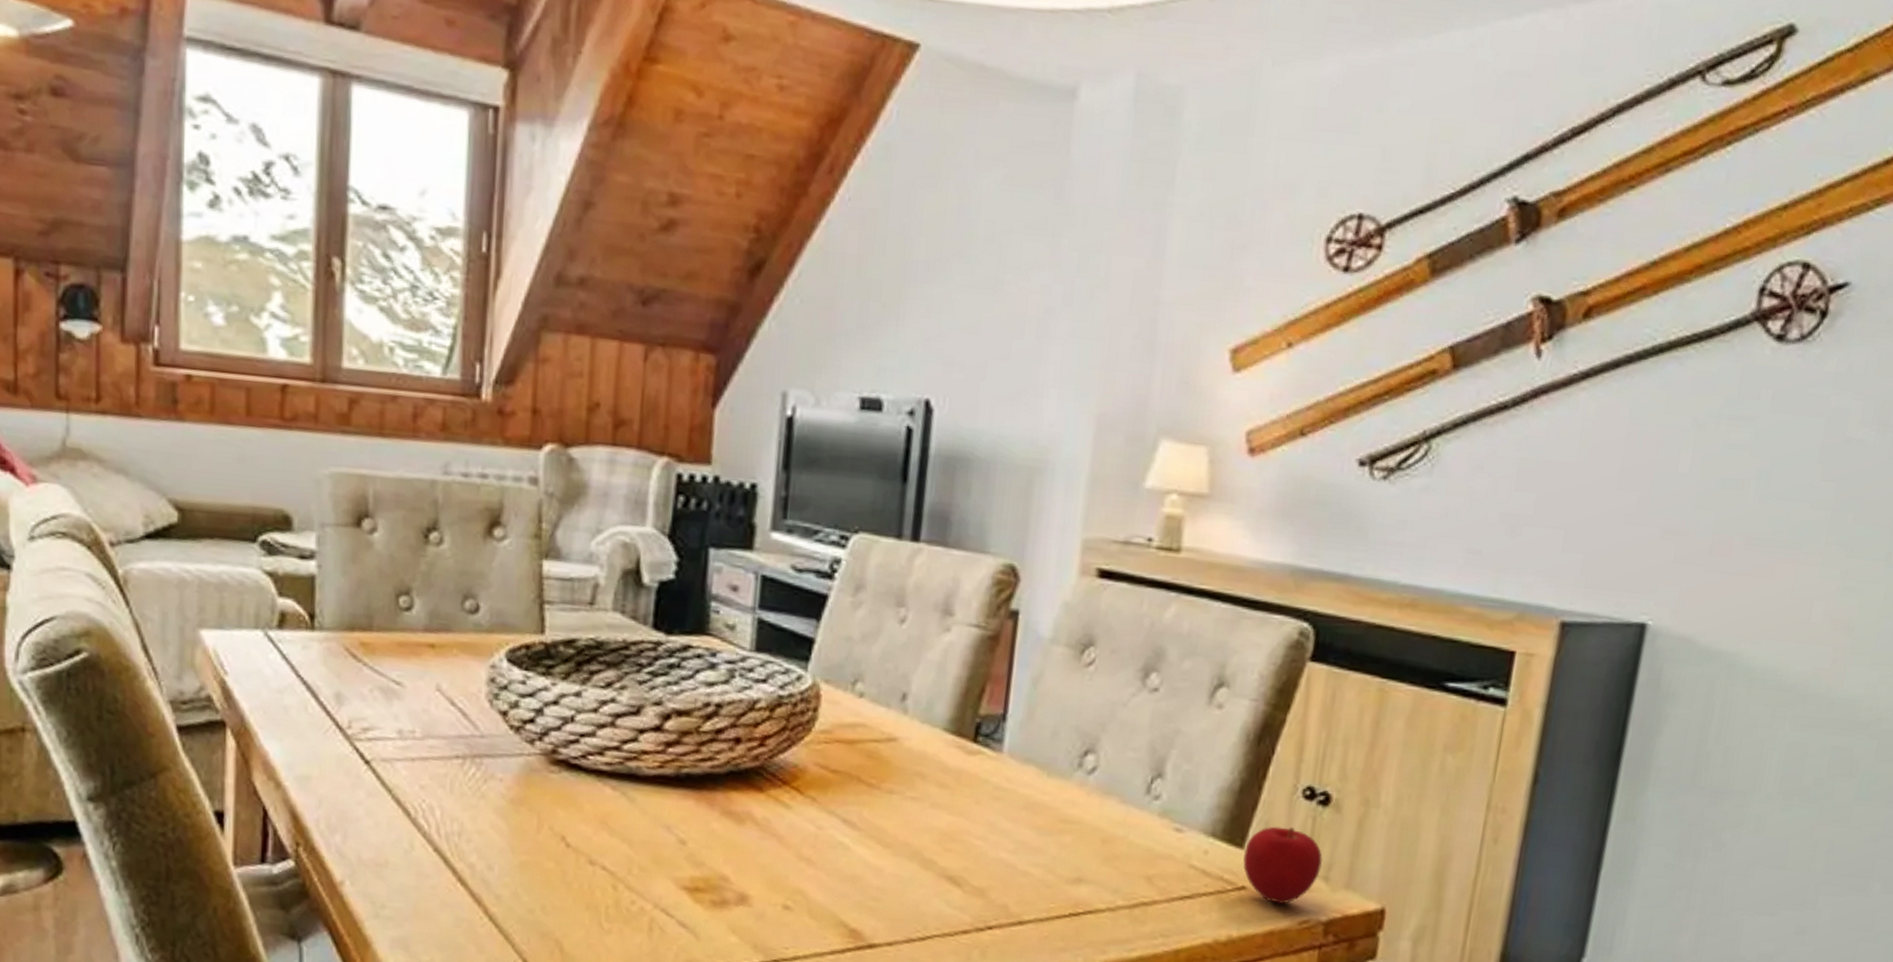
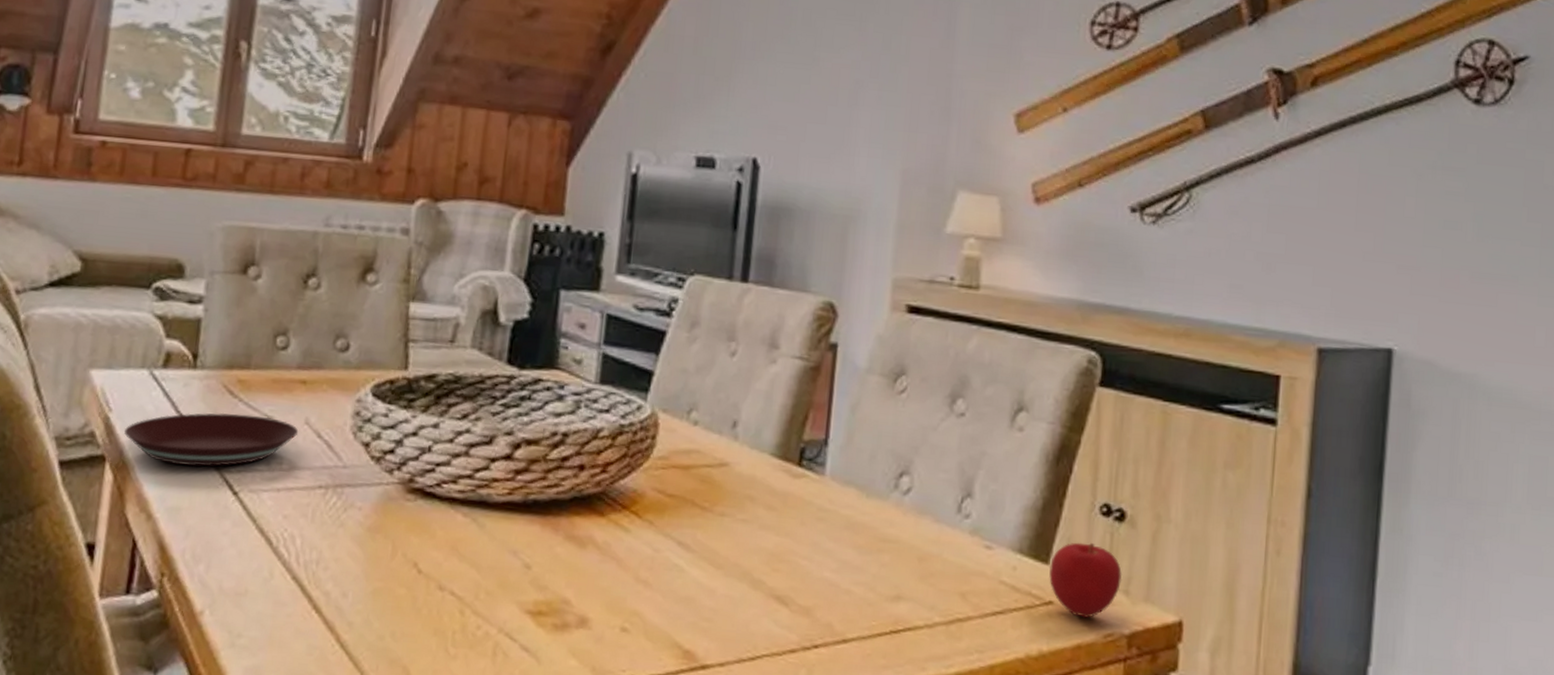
plate: none [243,677,430,734] -> present [124,412,299,467]

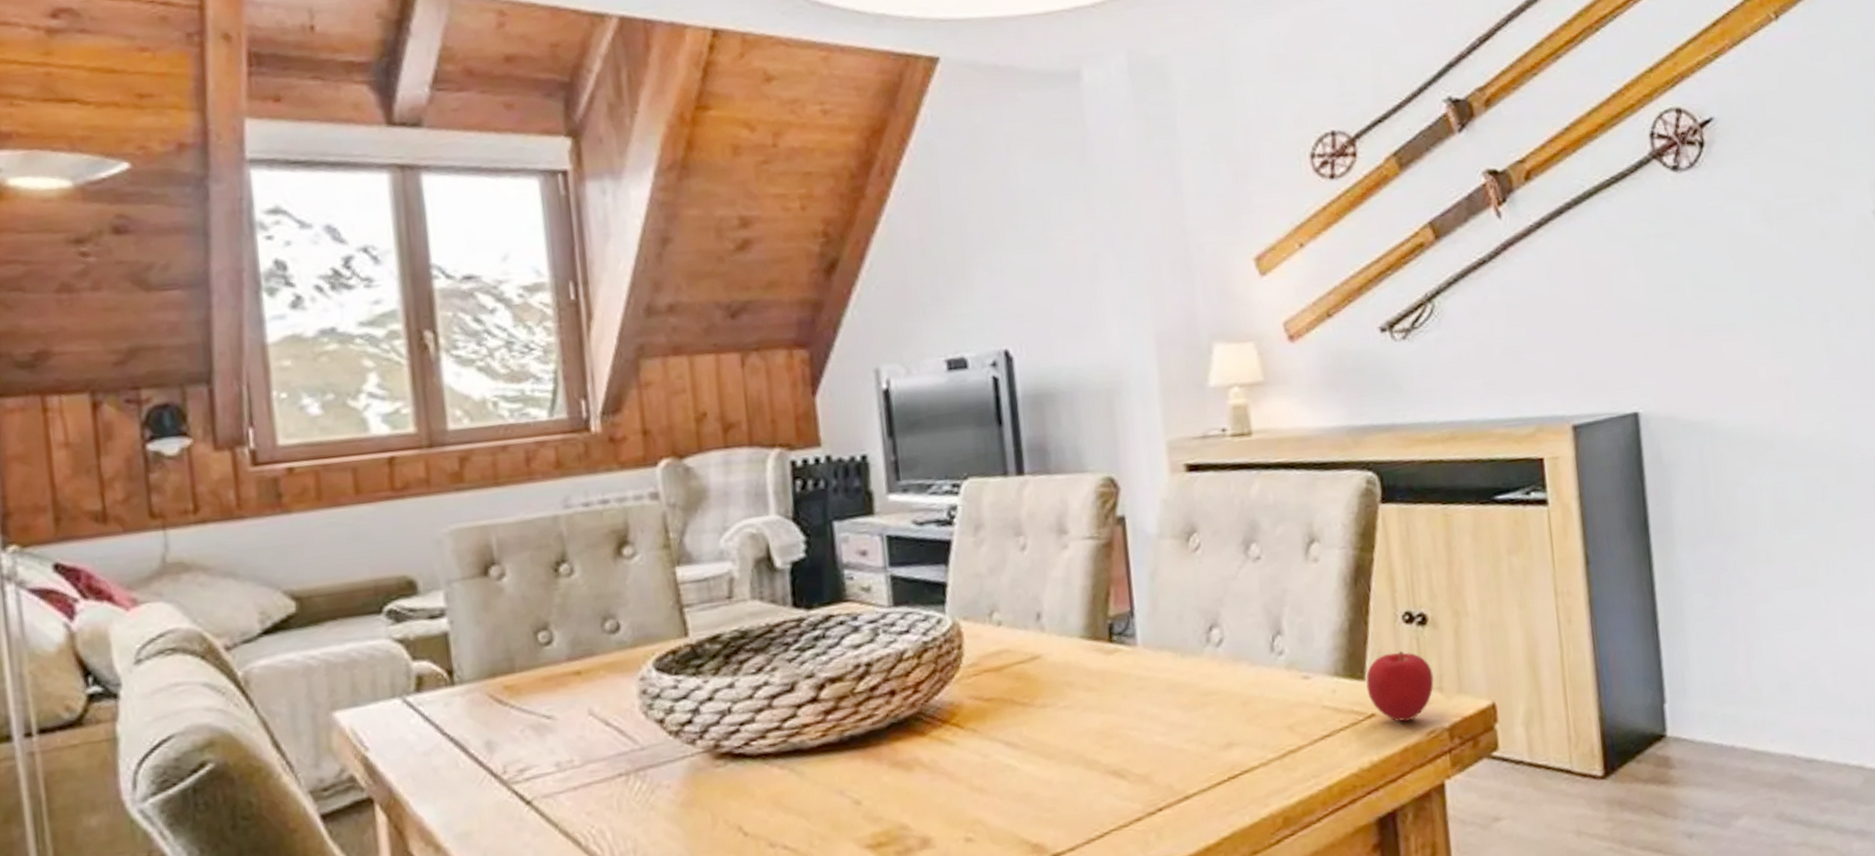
plate: present [124,412,299,467] -> none [388,717,584,790]

